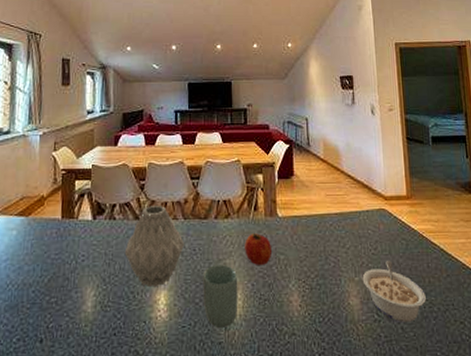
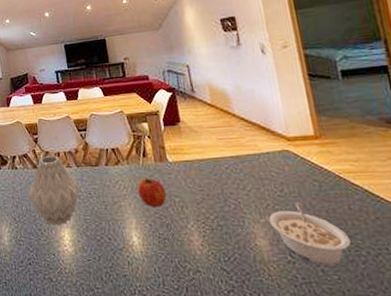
cup: present [203,264,238,329] -> none [101,206,139,263]

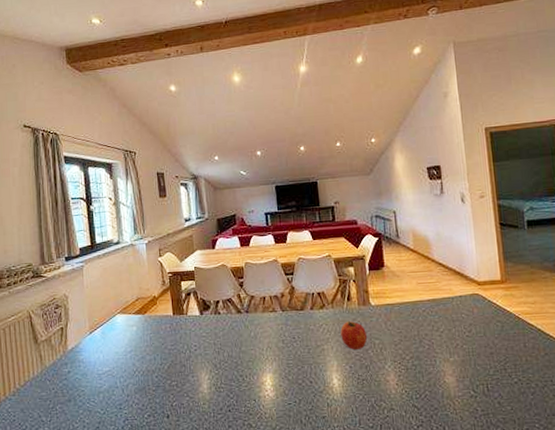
vase: present [28,155,80,226] -> none [231,299,284,372]
legume: present [268,203,351,265] -> none [457,342,523,398]

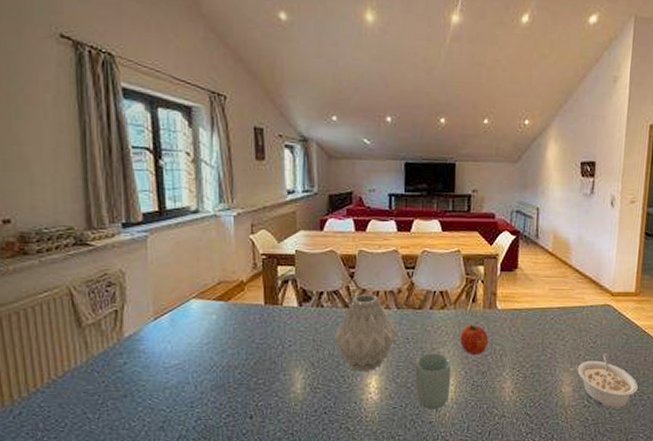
vase: none [231,299,284,372] -> present [333,293,397,373]
cup: none [303,350,339,405] -> present [415,353,452,410]
legume: none [457,342,523,398] -> present [577,354,638,408]

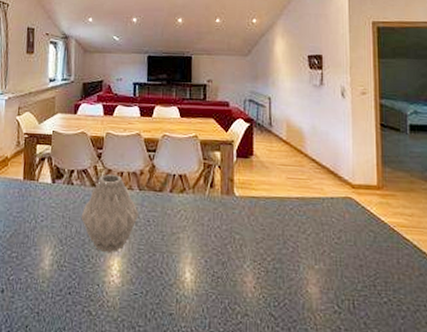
cup: present [415,353,452,410] -> none [155,237,191,301]
fruit: present [460,325,488,354] -> none [199,210,227,243]
legume: present [577,354,638,408] -> none [323,252,394,318]

